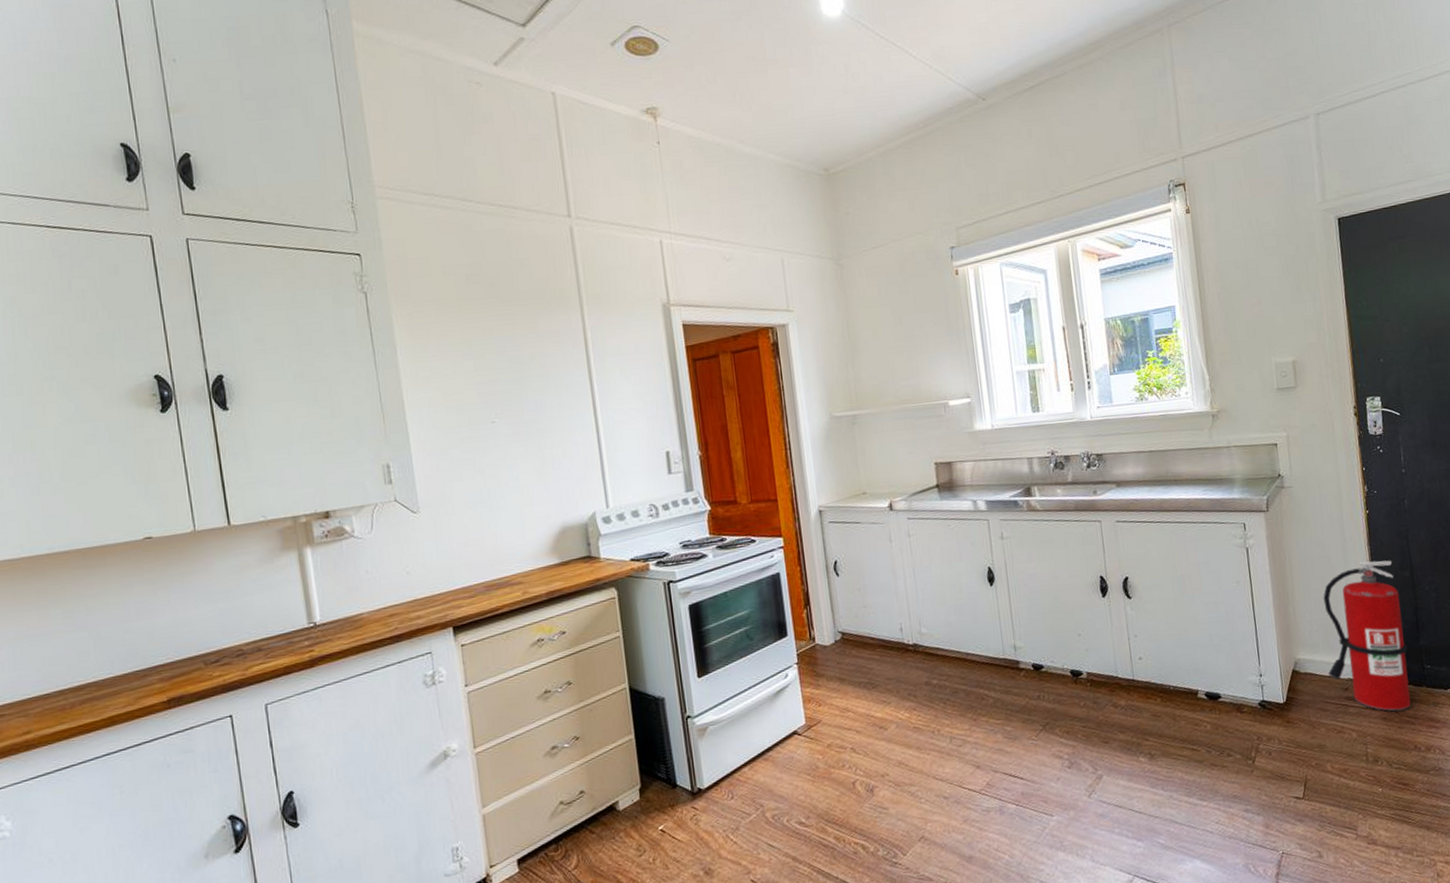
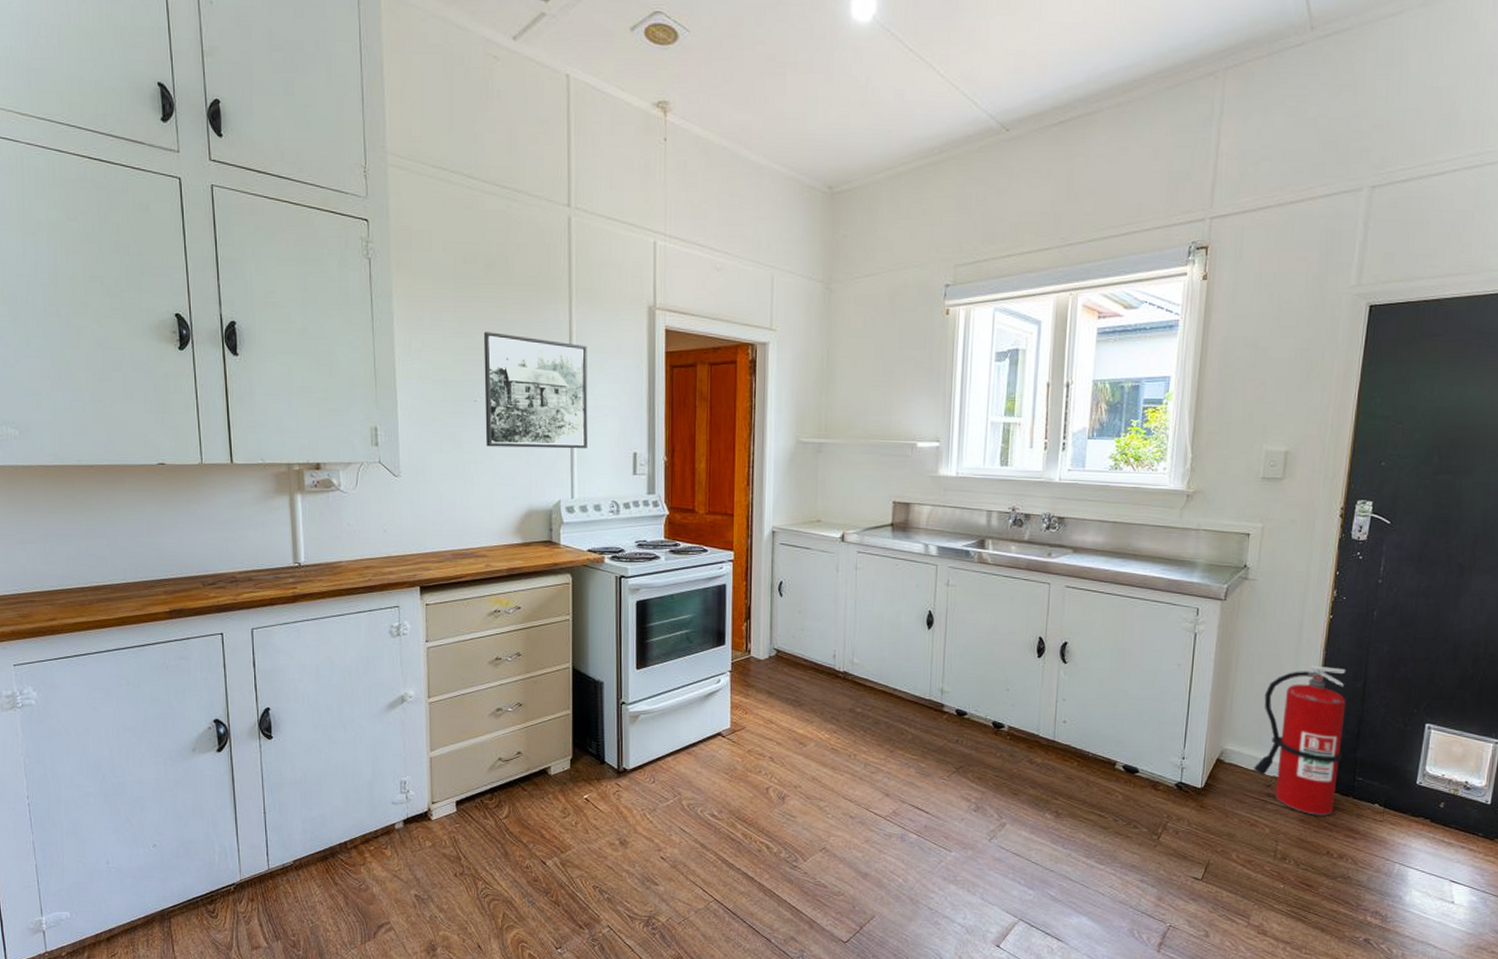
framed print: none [495,349,617,468] -> present [484,332,588,449]

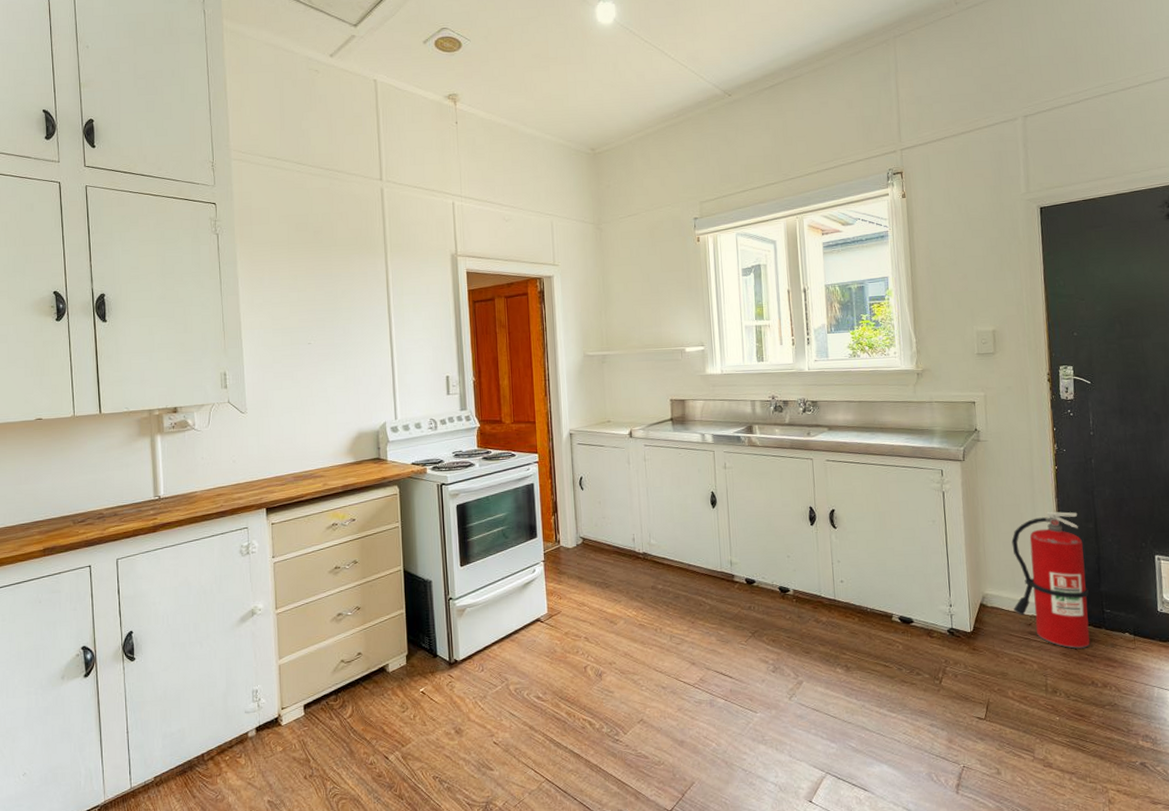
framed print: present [484,332,588,449] -> none [315,285,407,381]

